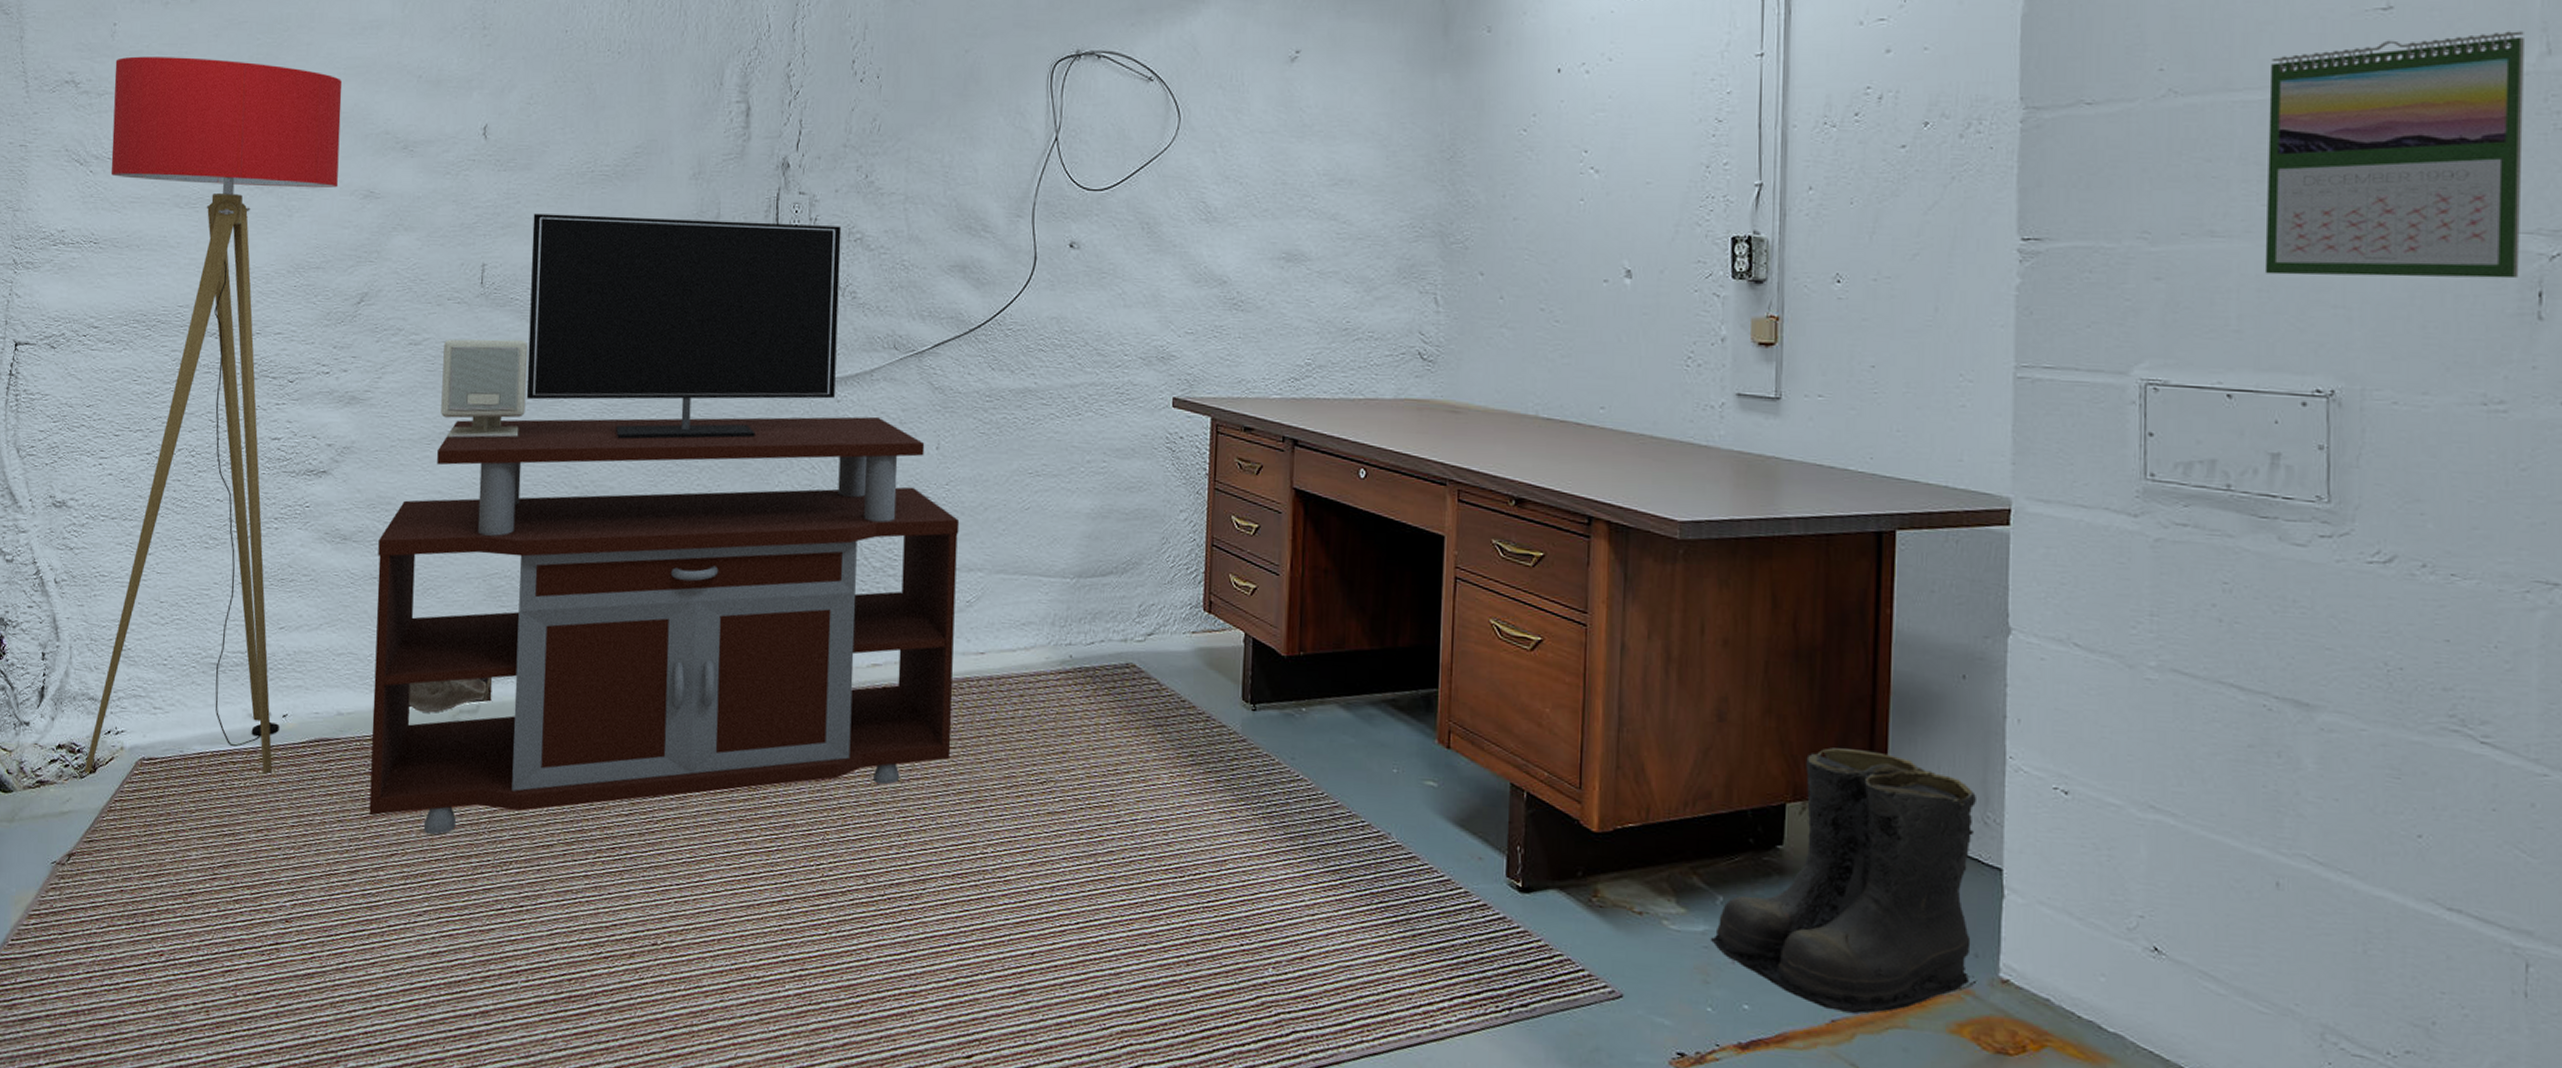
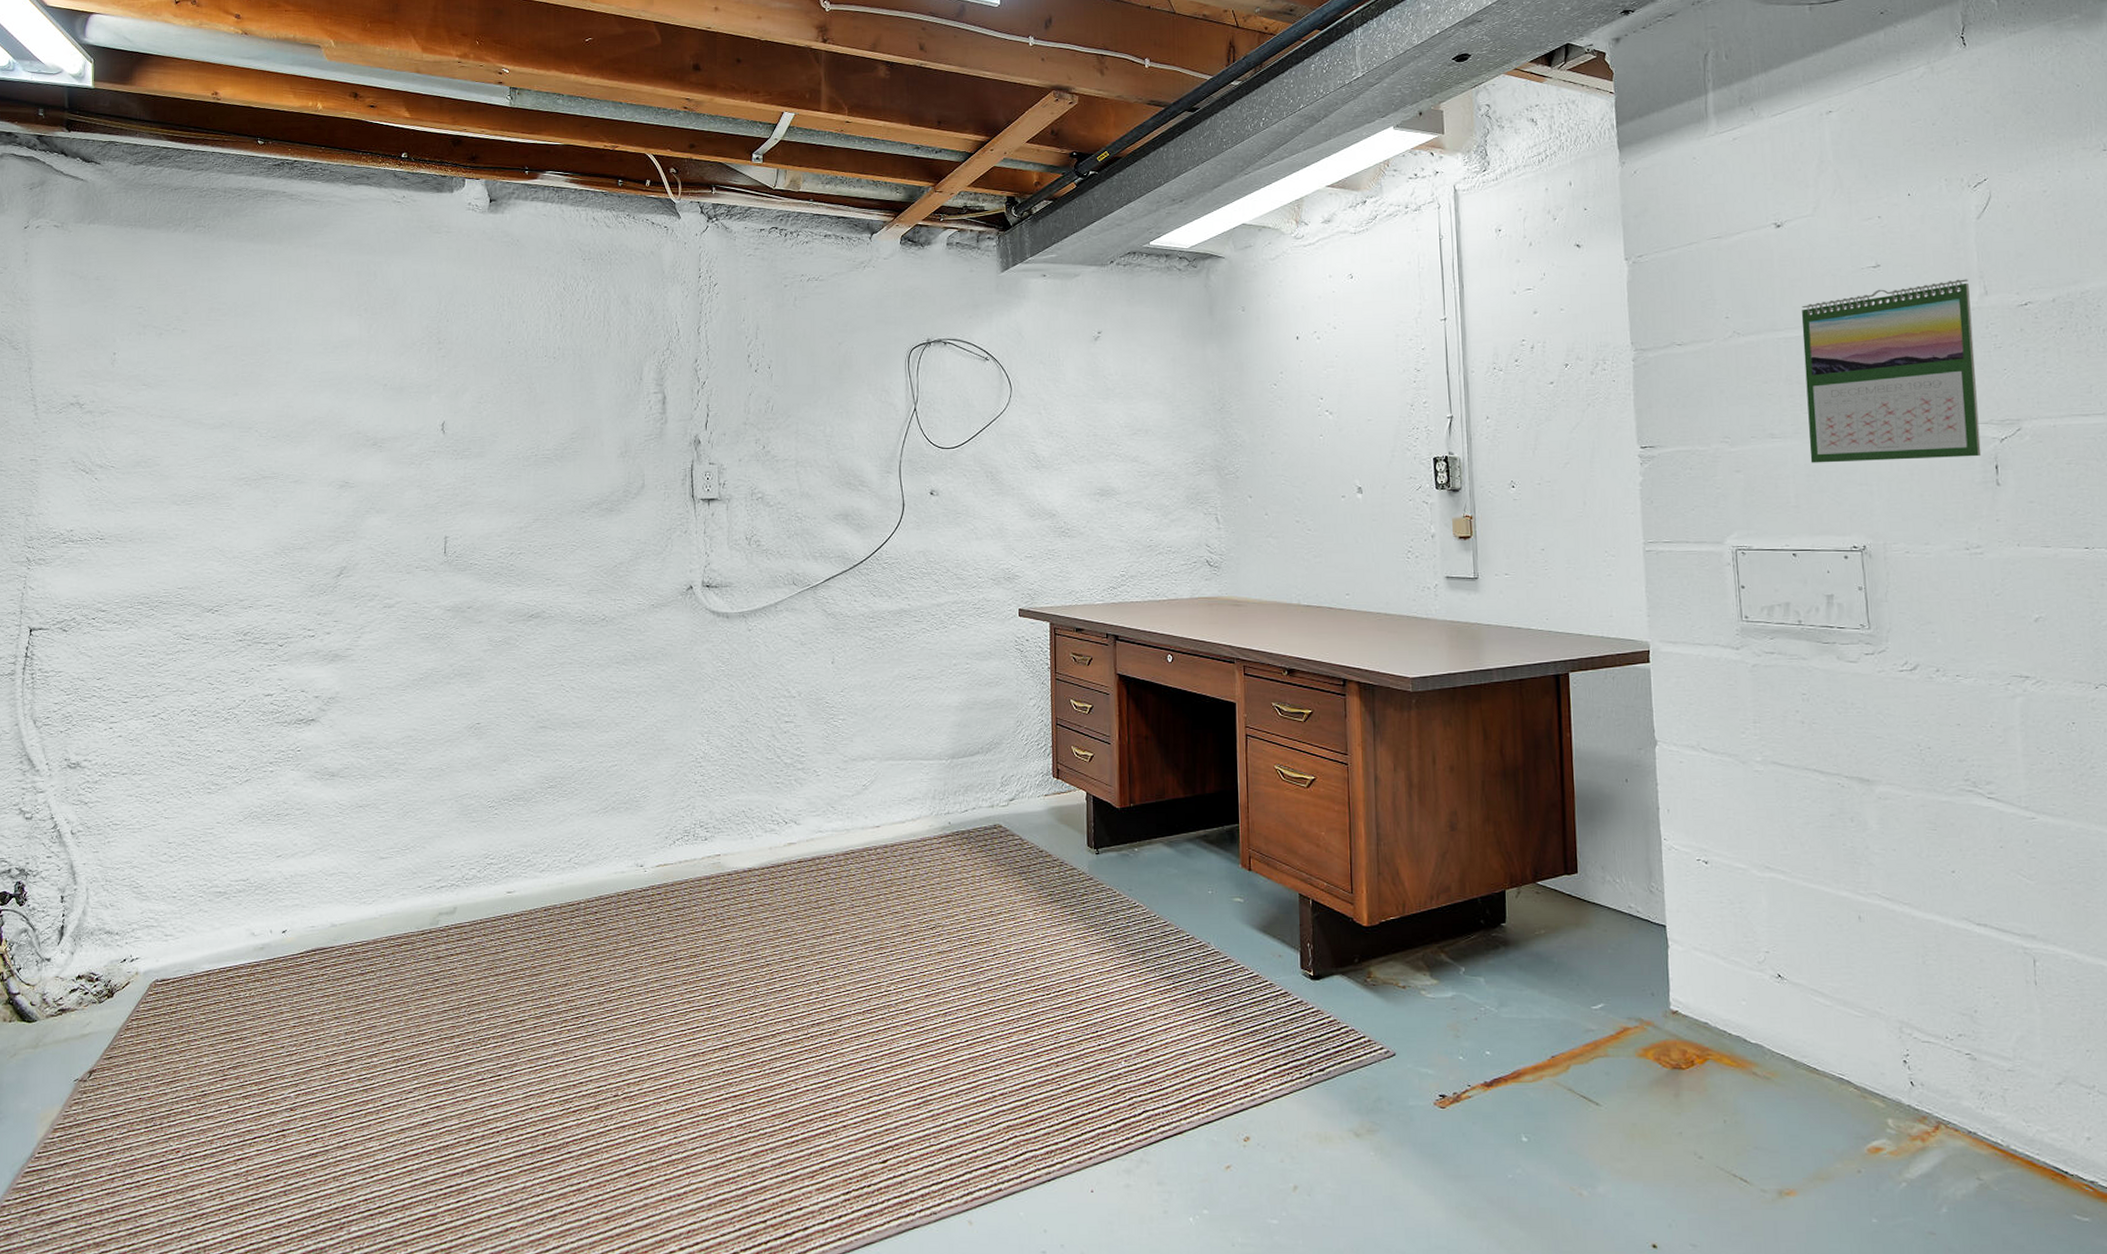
floor lamp: present [84,56,342,774] -> none [102,378,318,998]
tv stand: present [369,213,960,834] -> none [362,488,856,1021]
bag: present [408,677,493,713] -> none [394,883,467,917]
speaker: present [441,339,528,438] -> none [413,598,487,683]
boots: present [1710,748,1978,1014] -> none [1457,843,1655,1050]

